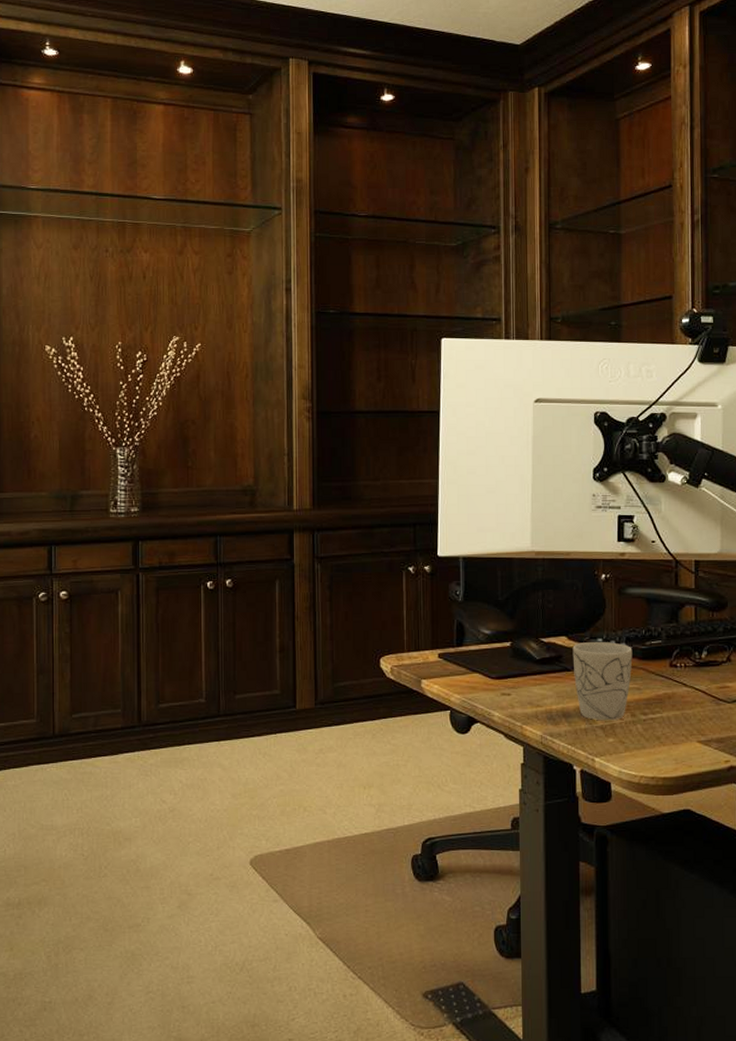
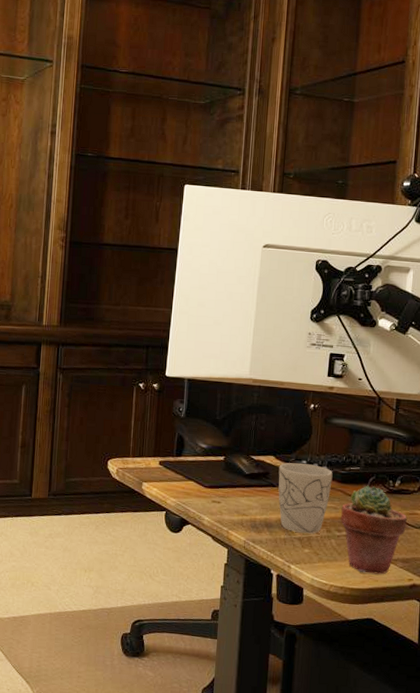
potted succulent: none [645,660,718,759] -> present [341,485,407,574]

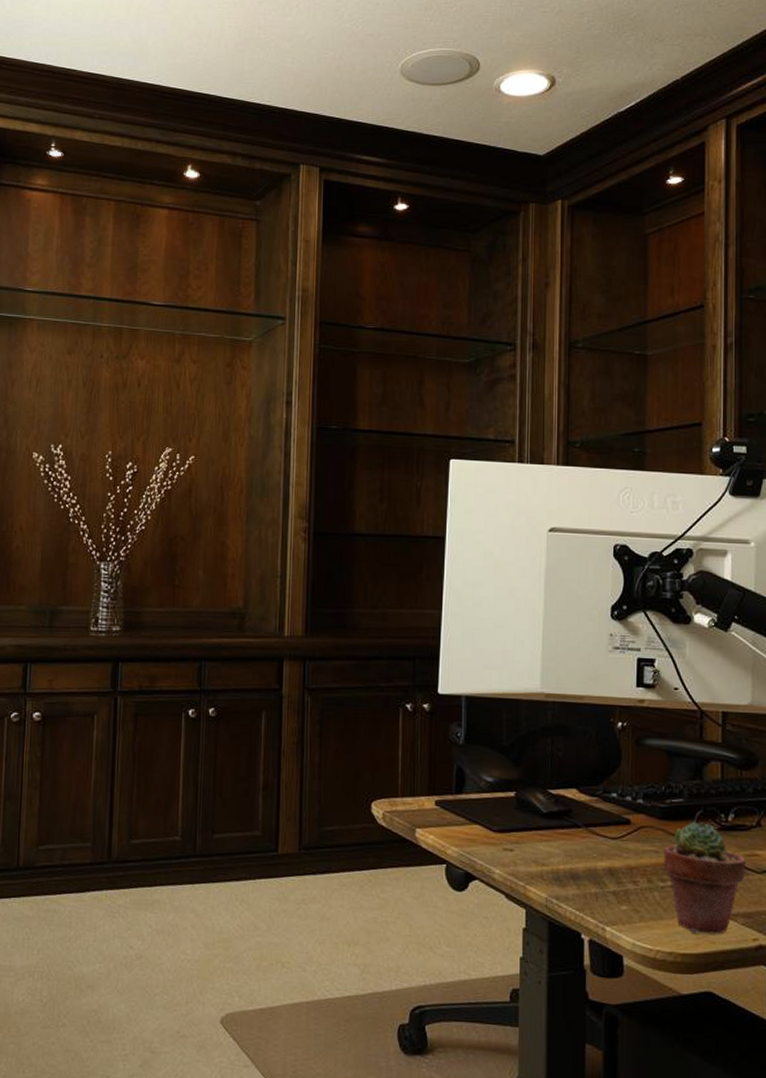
mug: present [278,462,333,534] -> none [583,796,651,886]

